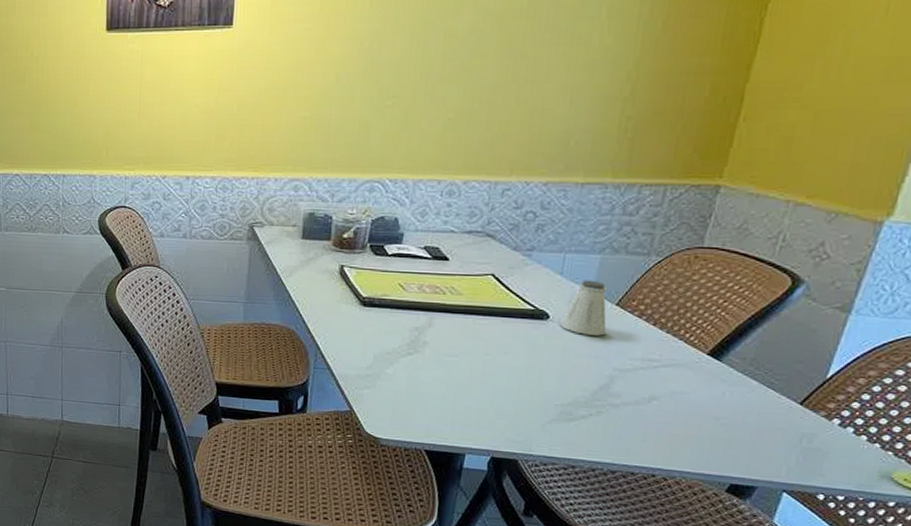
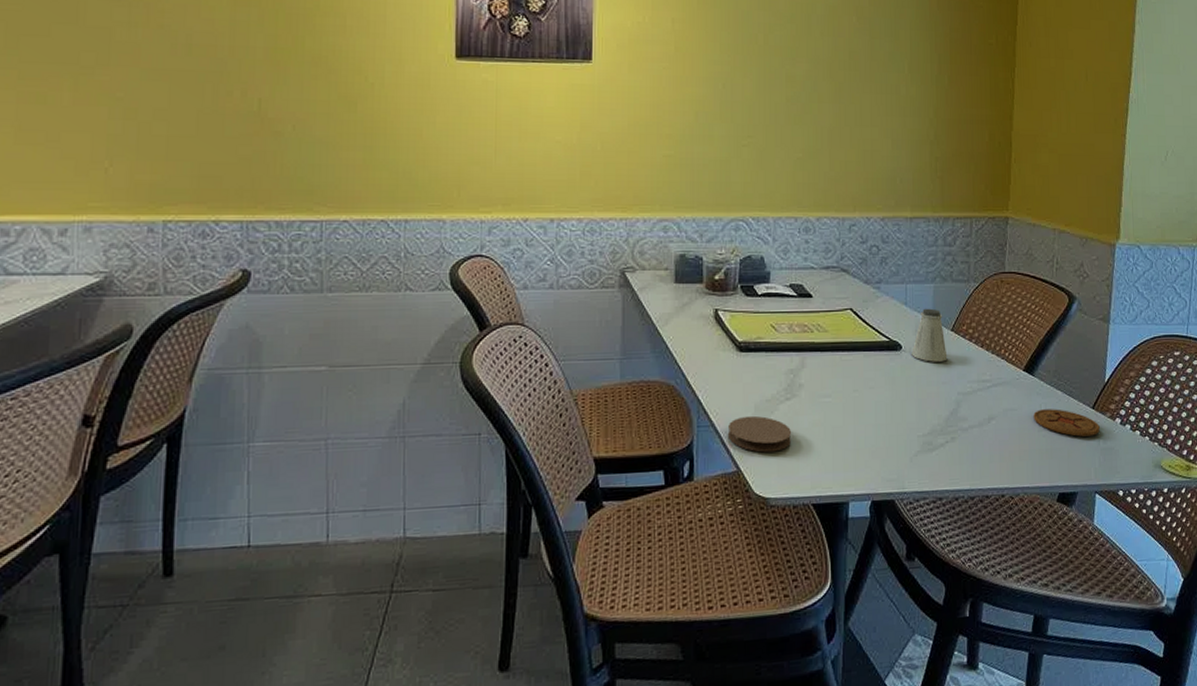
coaster: none [343,364,411,399] -> present [727,415,792,453]
coaster: none [711,397,807,433] -> present [1033,409,1100,437]

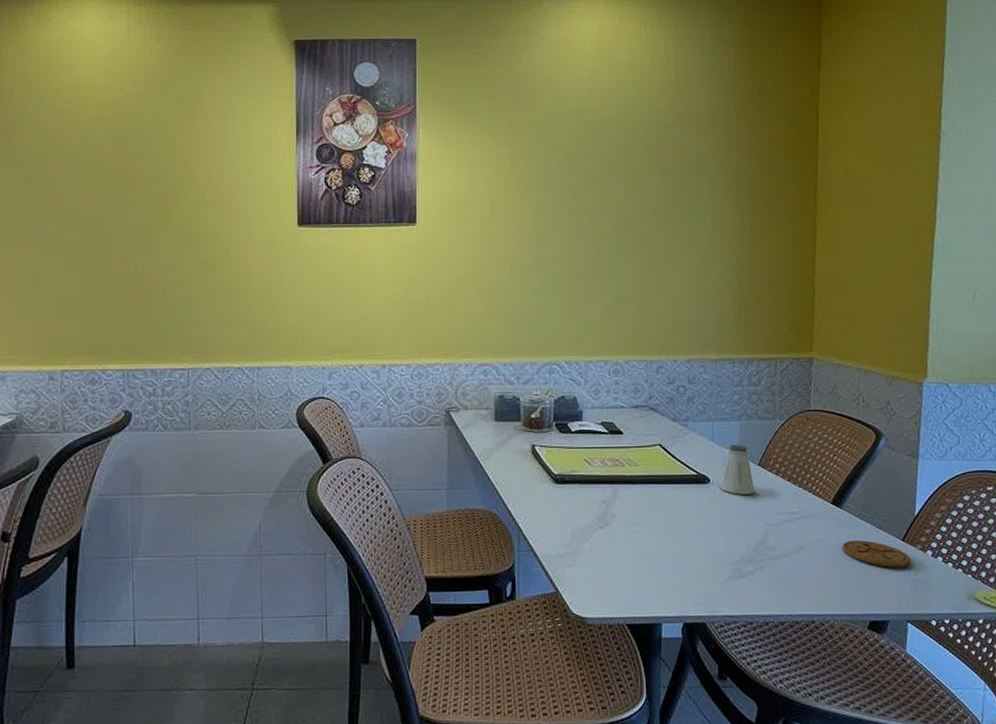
coaster: present [727,415,792,453] -> none [546,542,606,576]

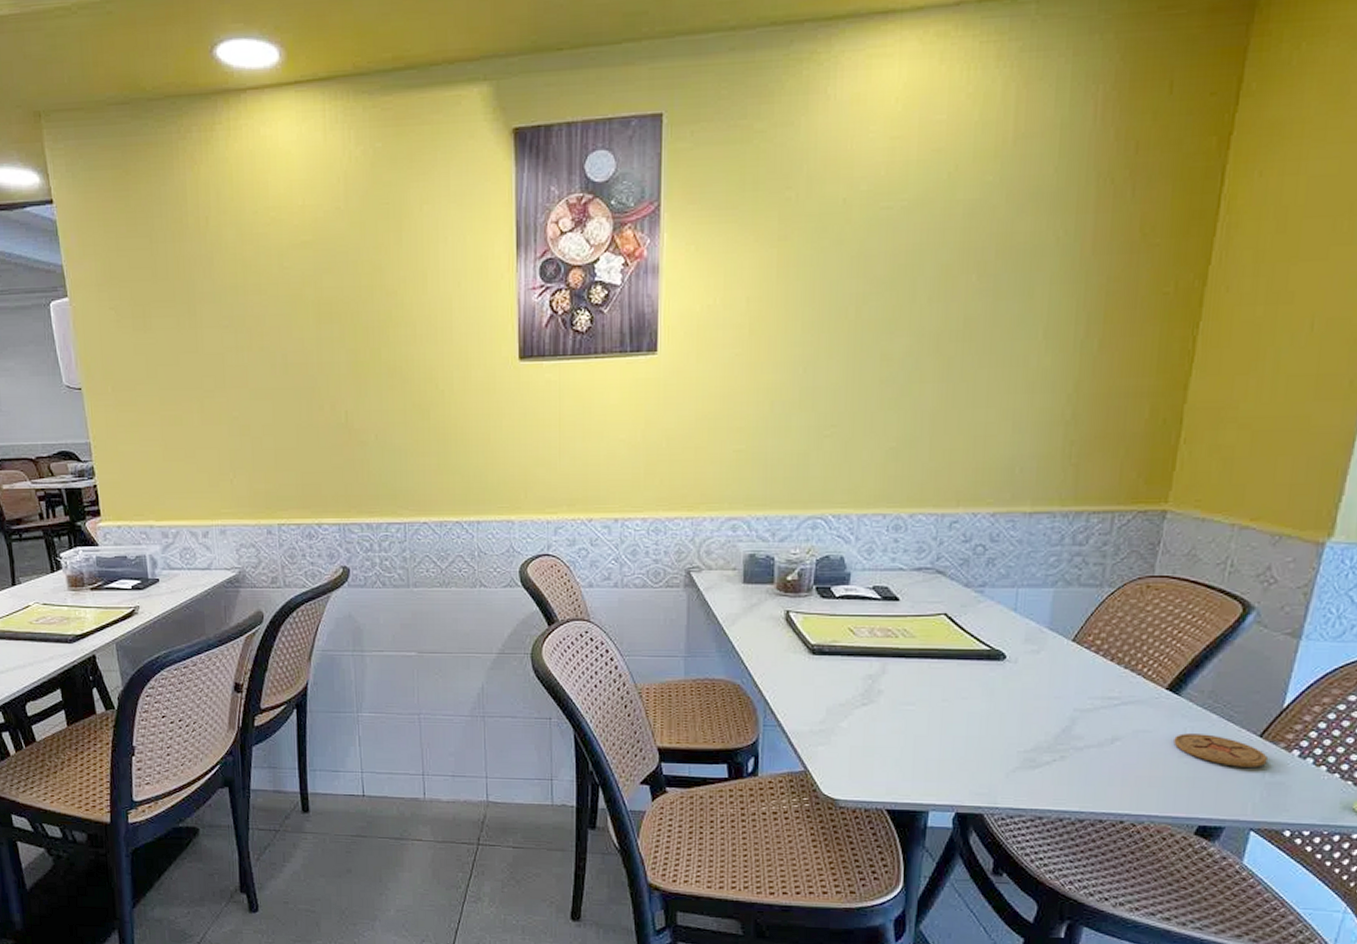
saltshaker: present [719,444,755,495] -> none [1018,615,1065,675]

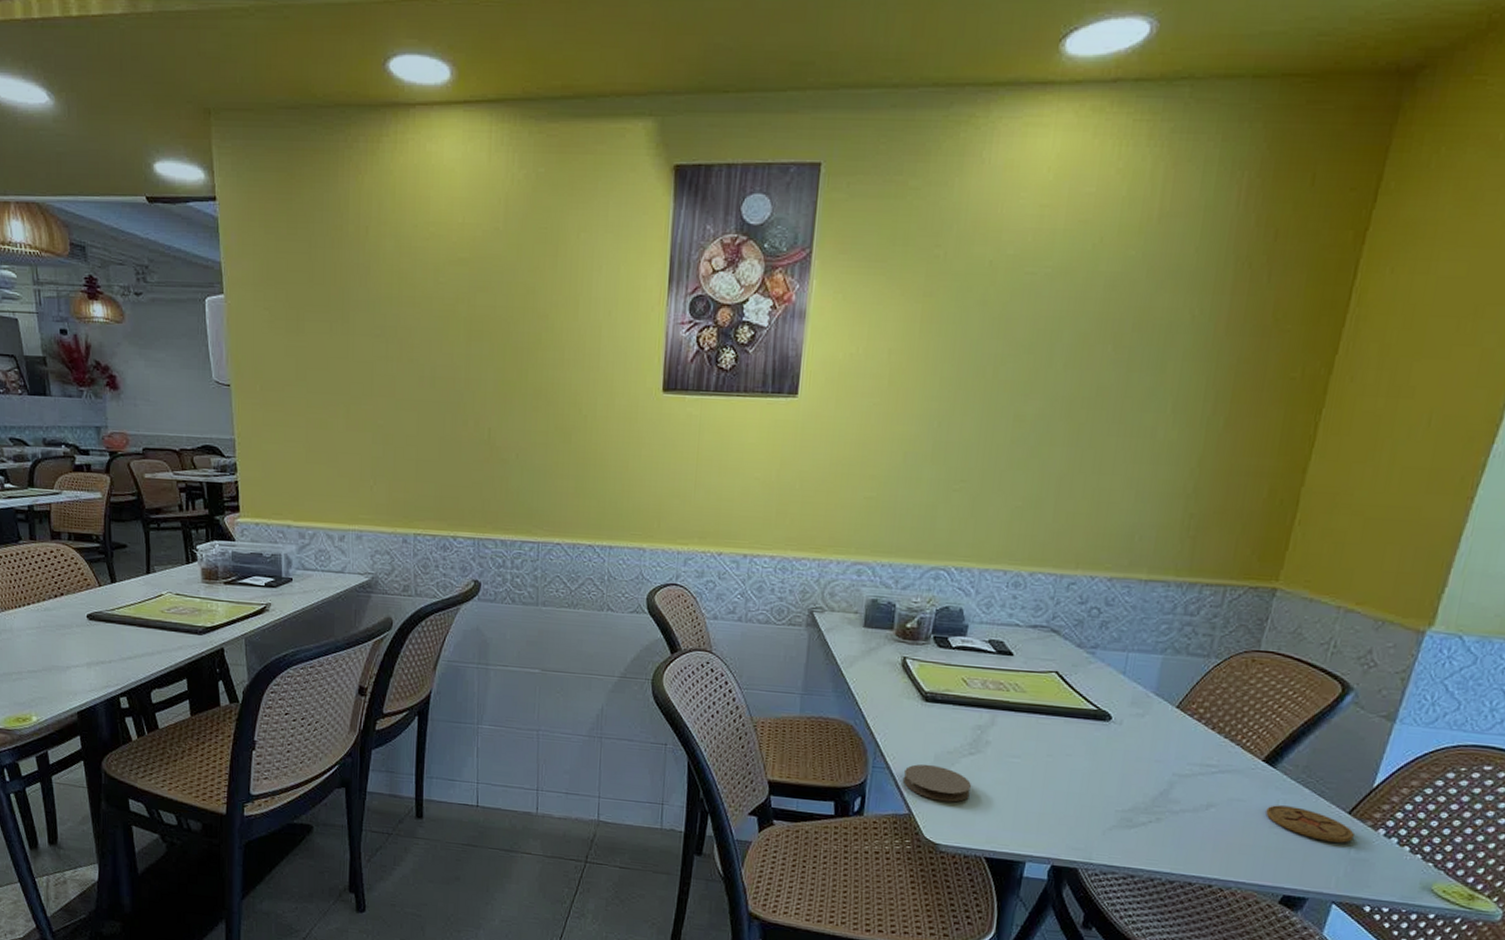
coaster: none [795,718,868,756] -> present [902,764,972,802]

